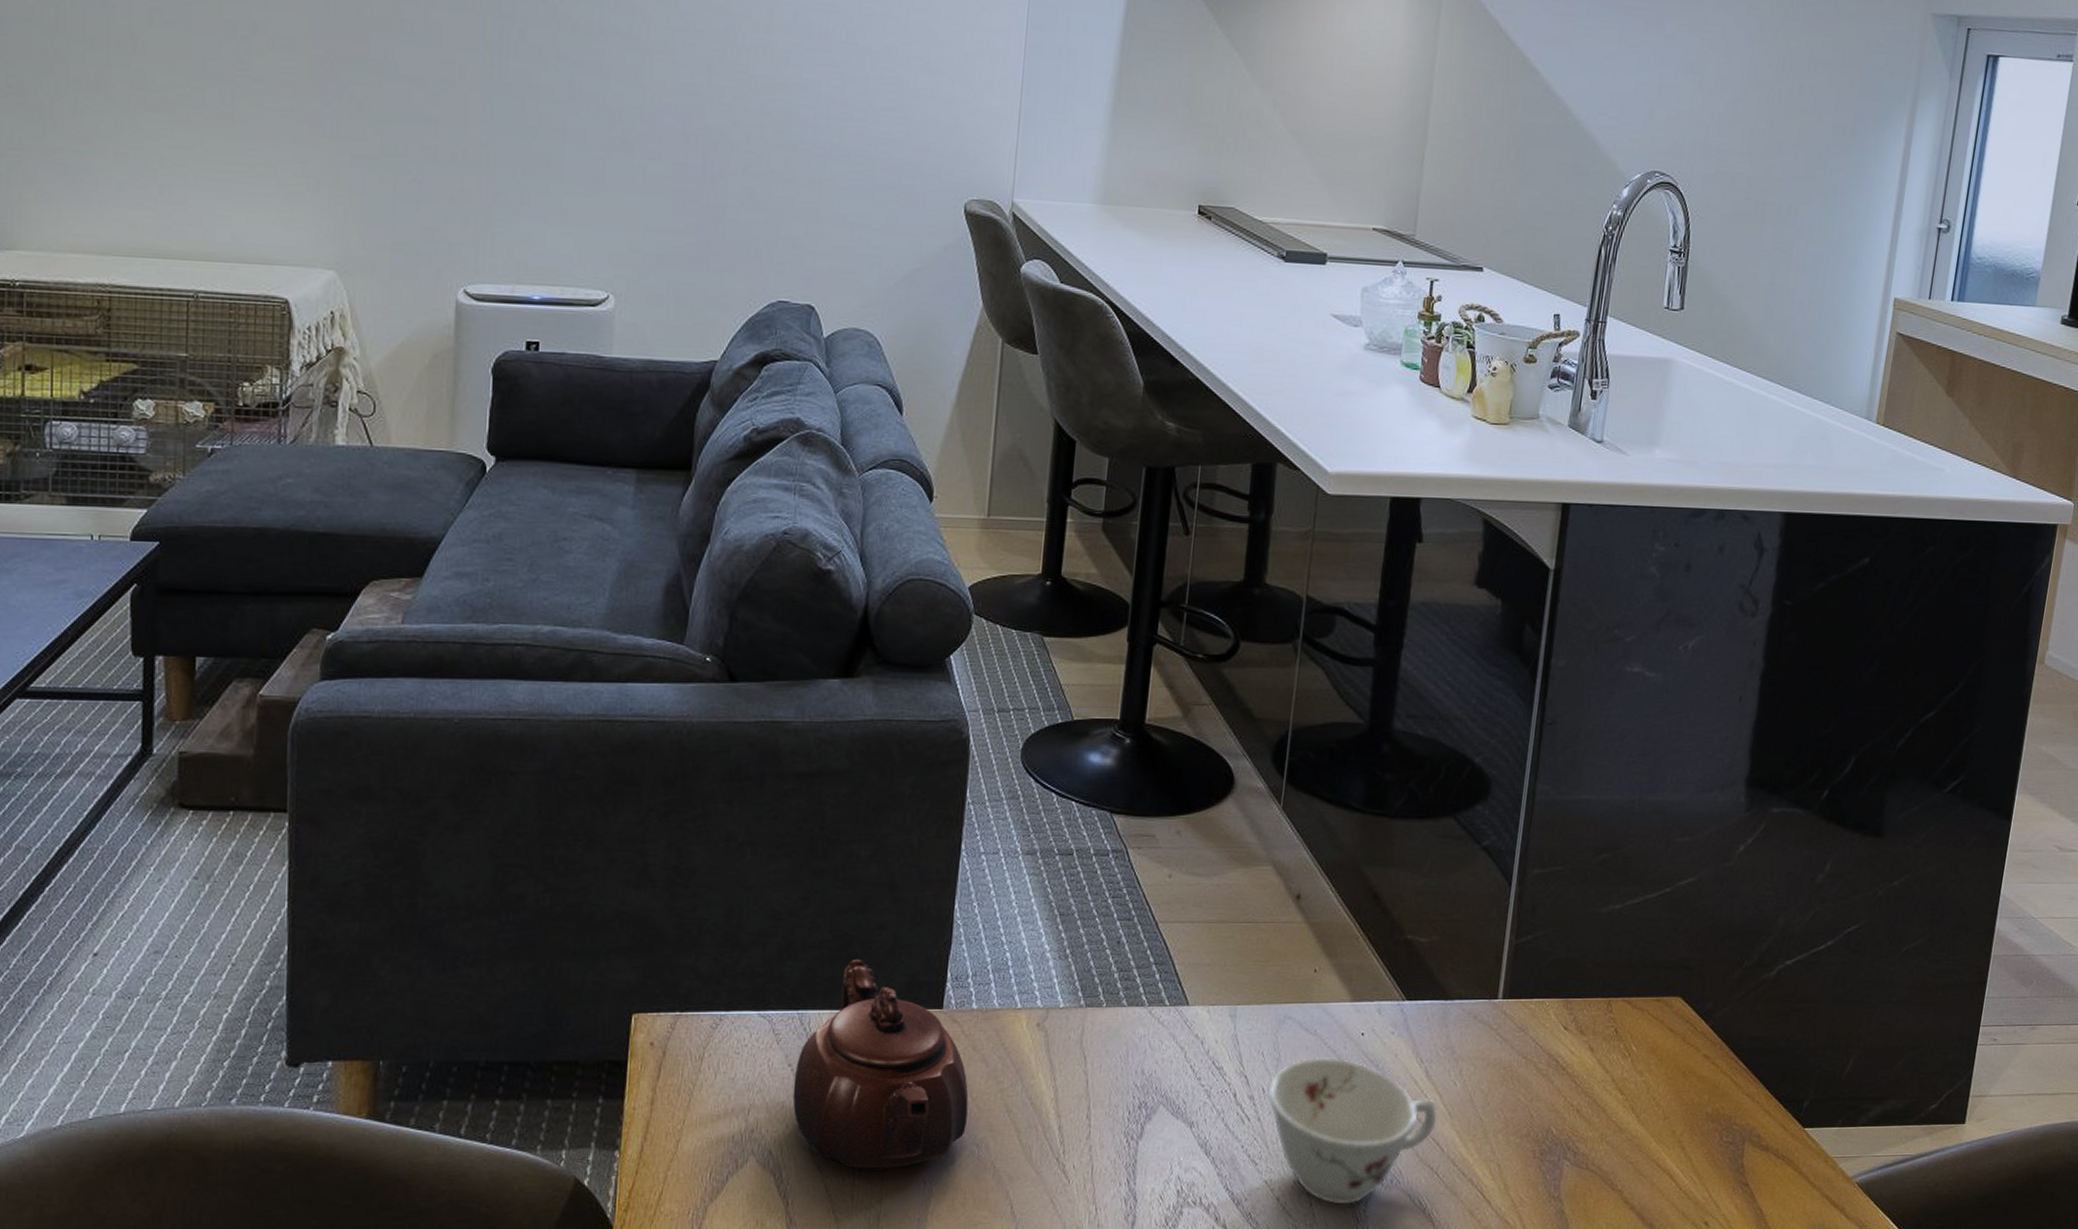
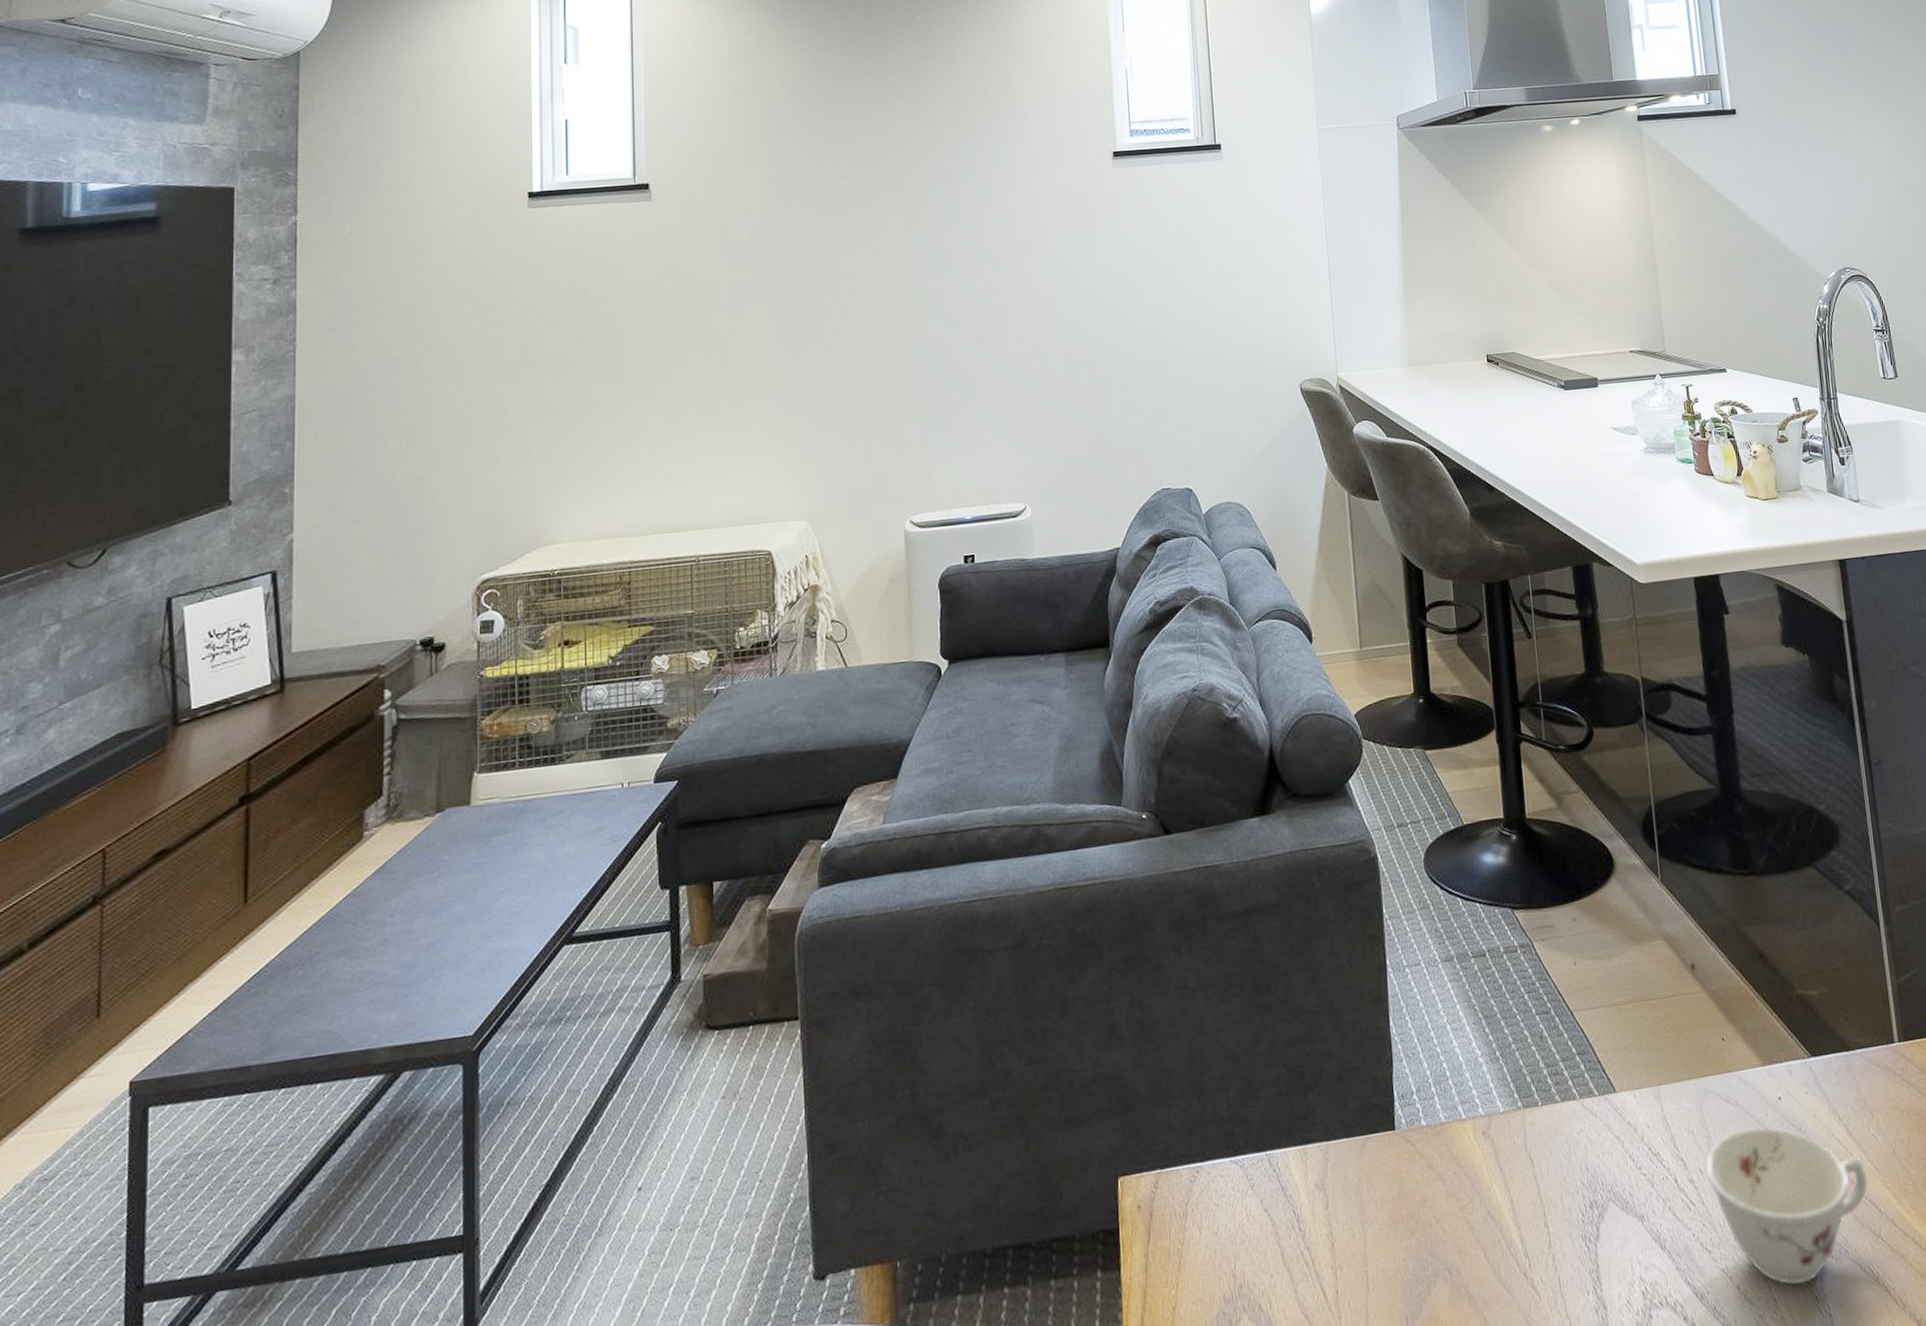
teapot: present [792,958,969,1171] -> none [1271,1089,1436,1315]

